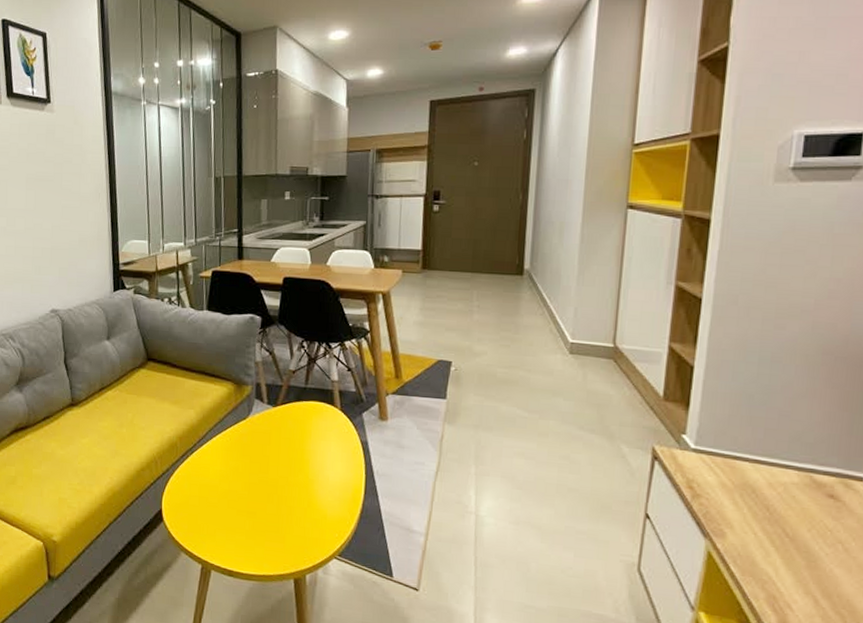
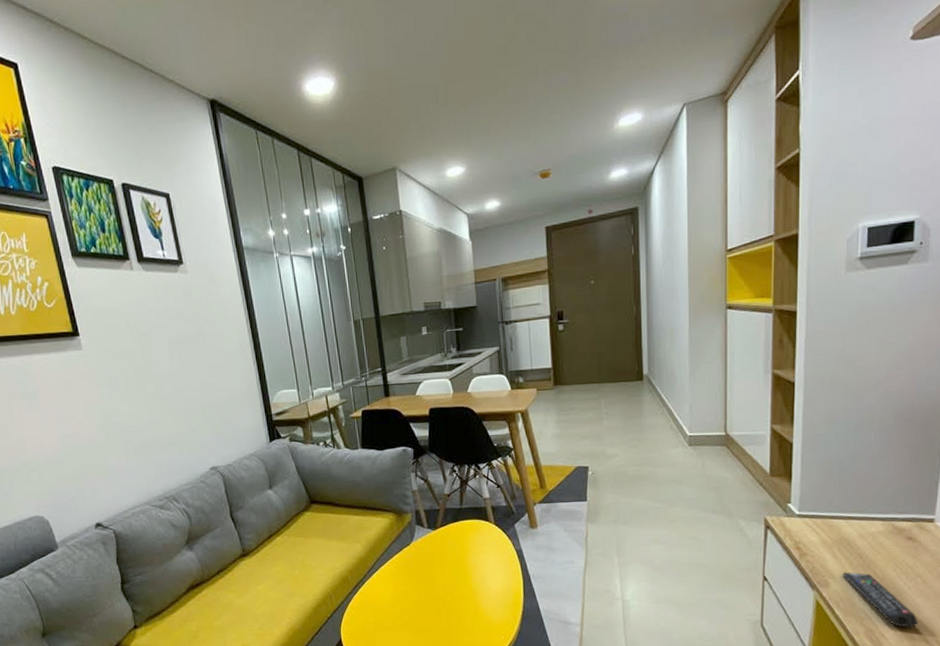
remote control: none [743,523,835,602] -> present [842,572,918,628]

